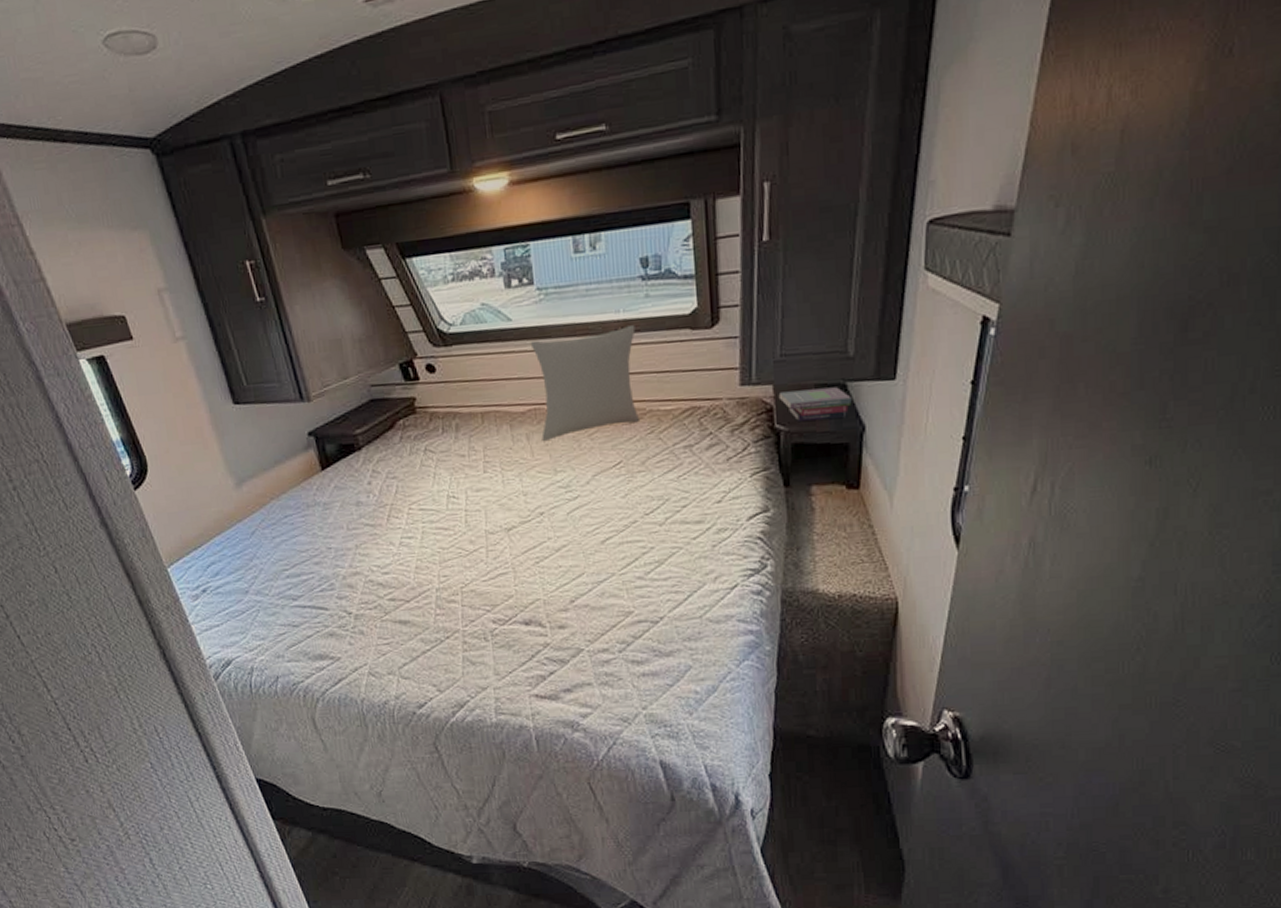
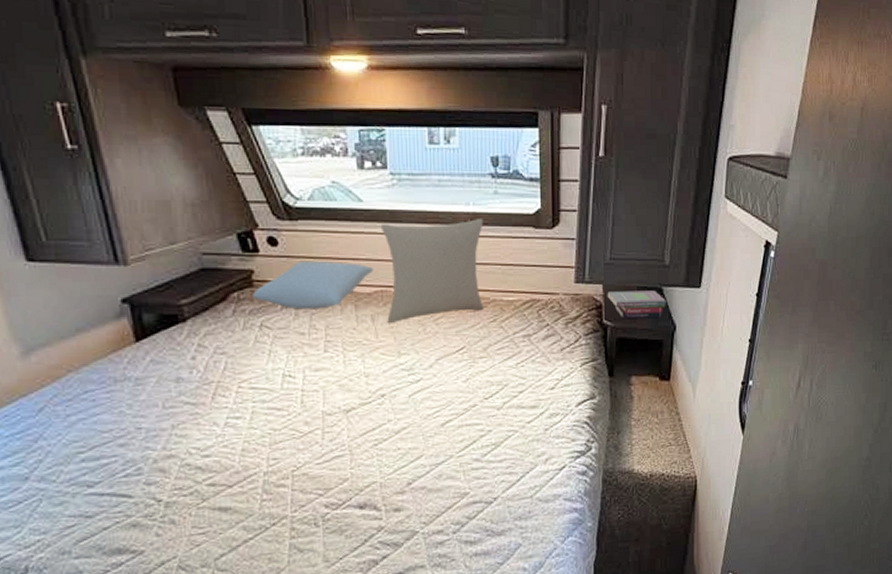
pillow: none [416,383,526,433] -> present [252,260,374,310]

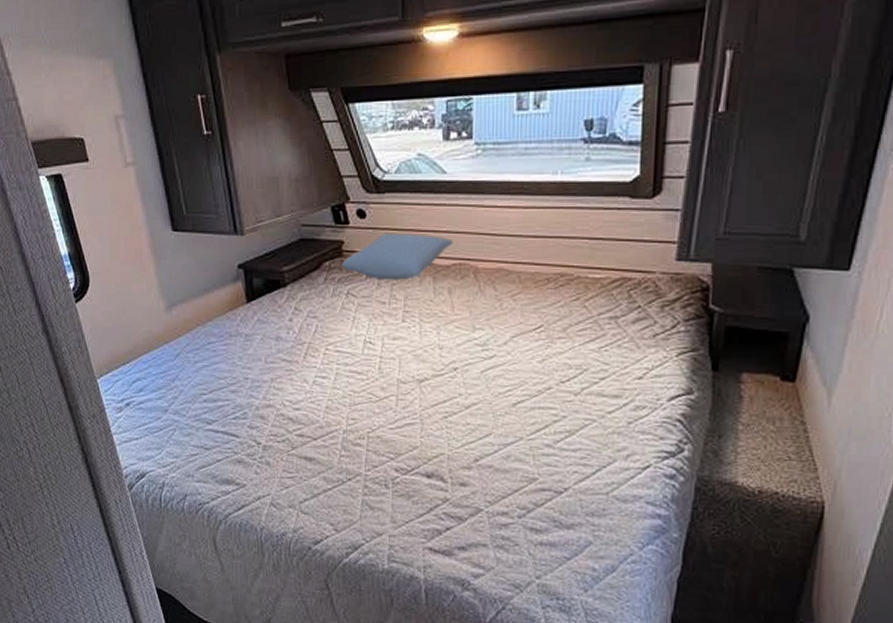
pillow: present [380,219,484,324] -> none [462,189,572,298]
books: present [607,290,666,319] -> none [716,271,797,306]

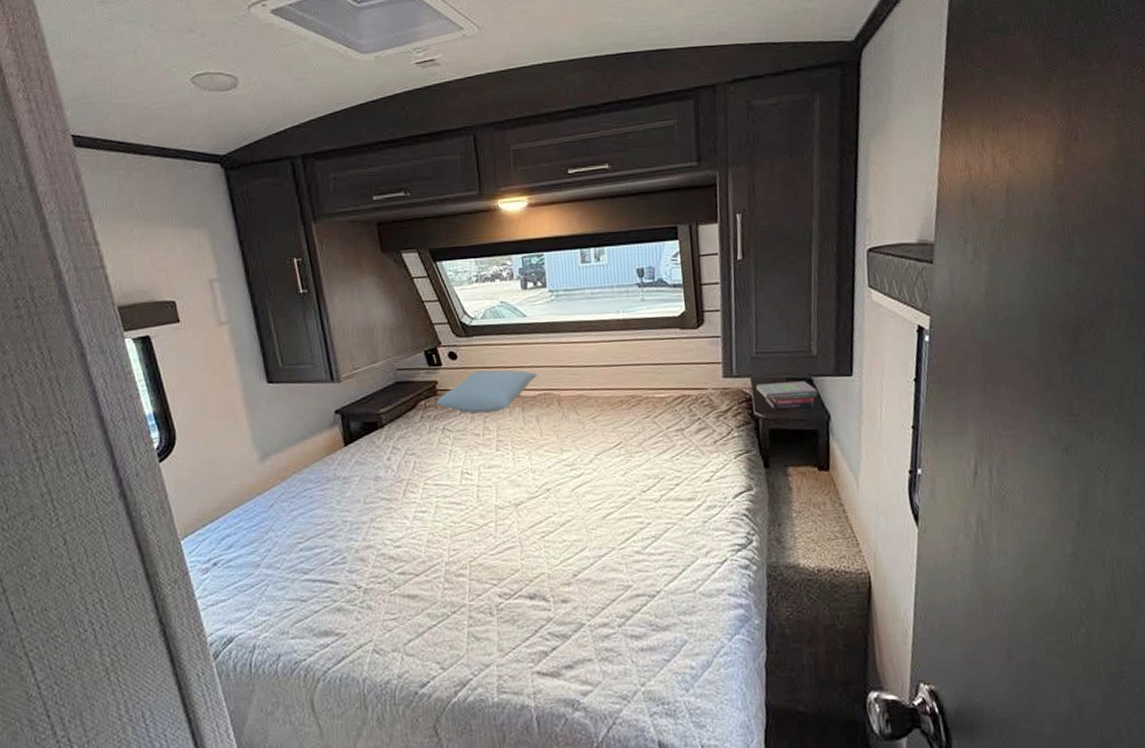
books: none [716,271,797,306] -> present [756,381,818,410]

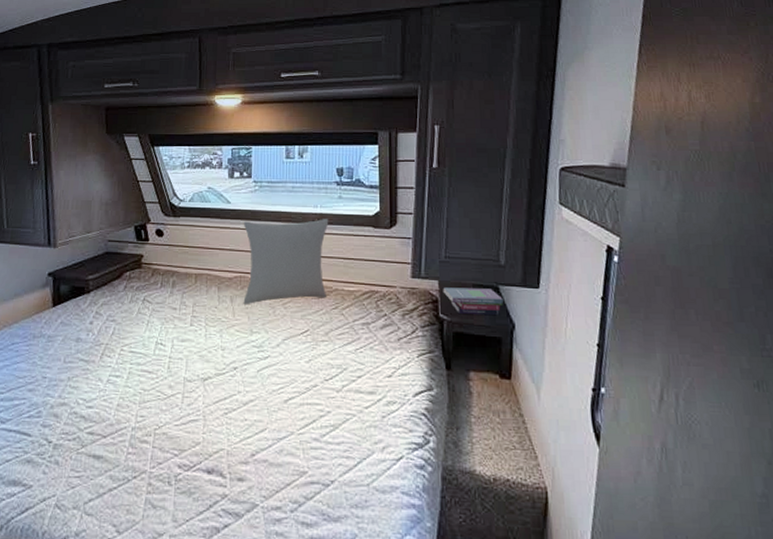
pillow: present [436,370,537,414] -> none [140,249,235,289]
pillow: none [542,324,637,424] -> present [243,219,329,305]

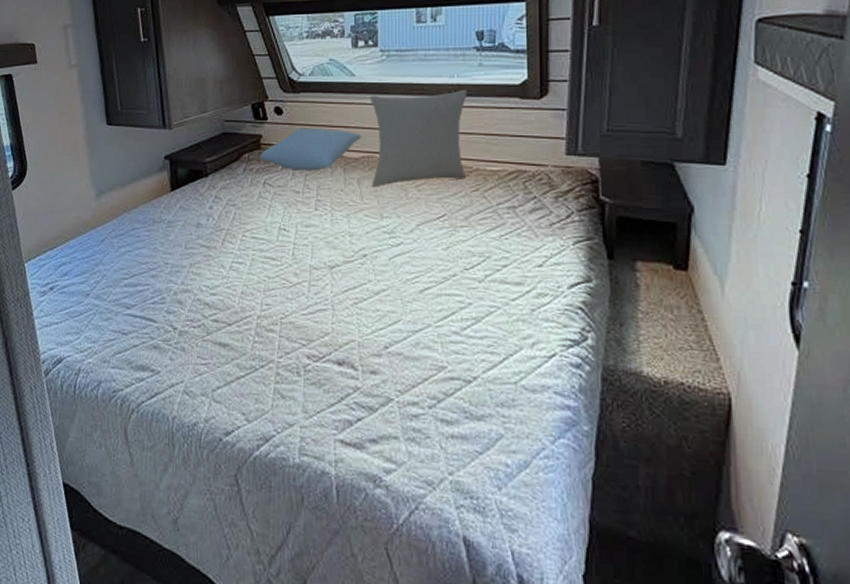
pillow: none [140,249,235,289] -> present [259,127,362,171]
books: present [443,287,503,316] -> none [604,165,680,198]

